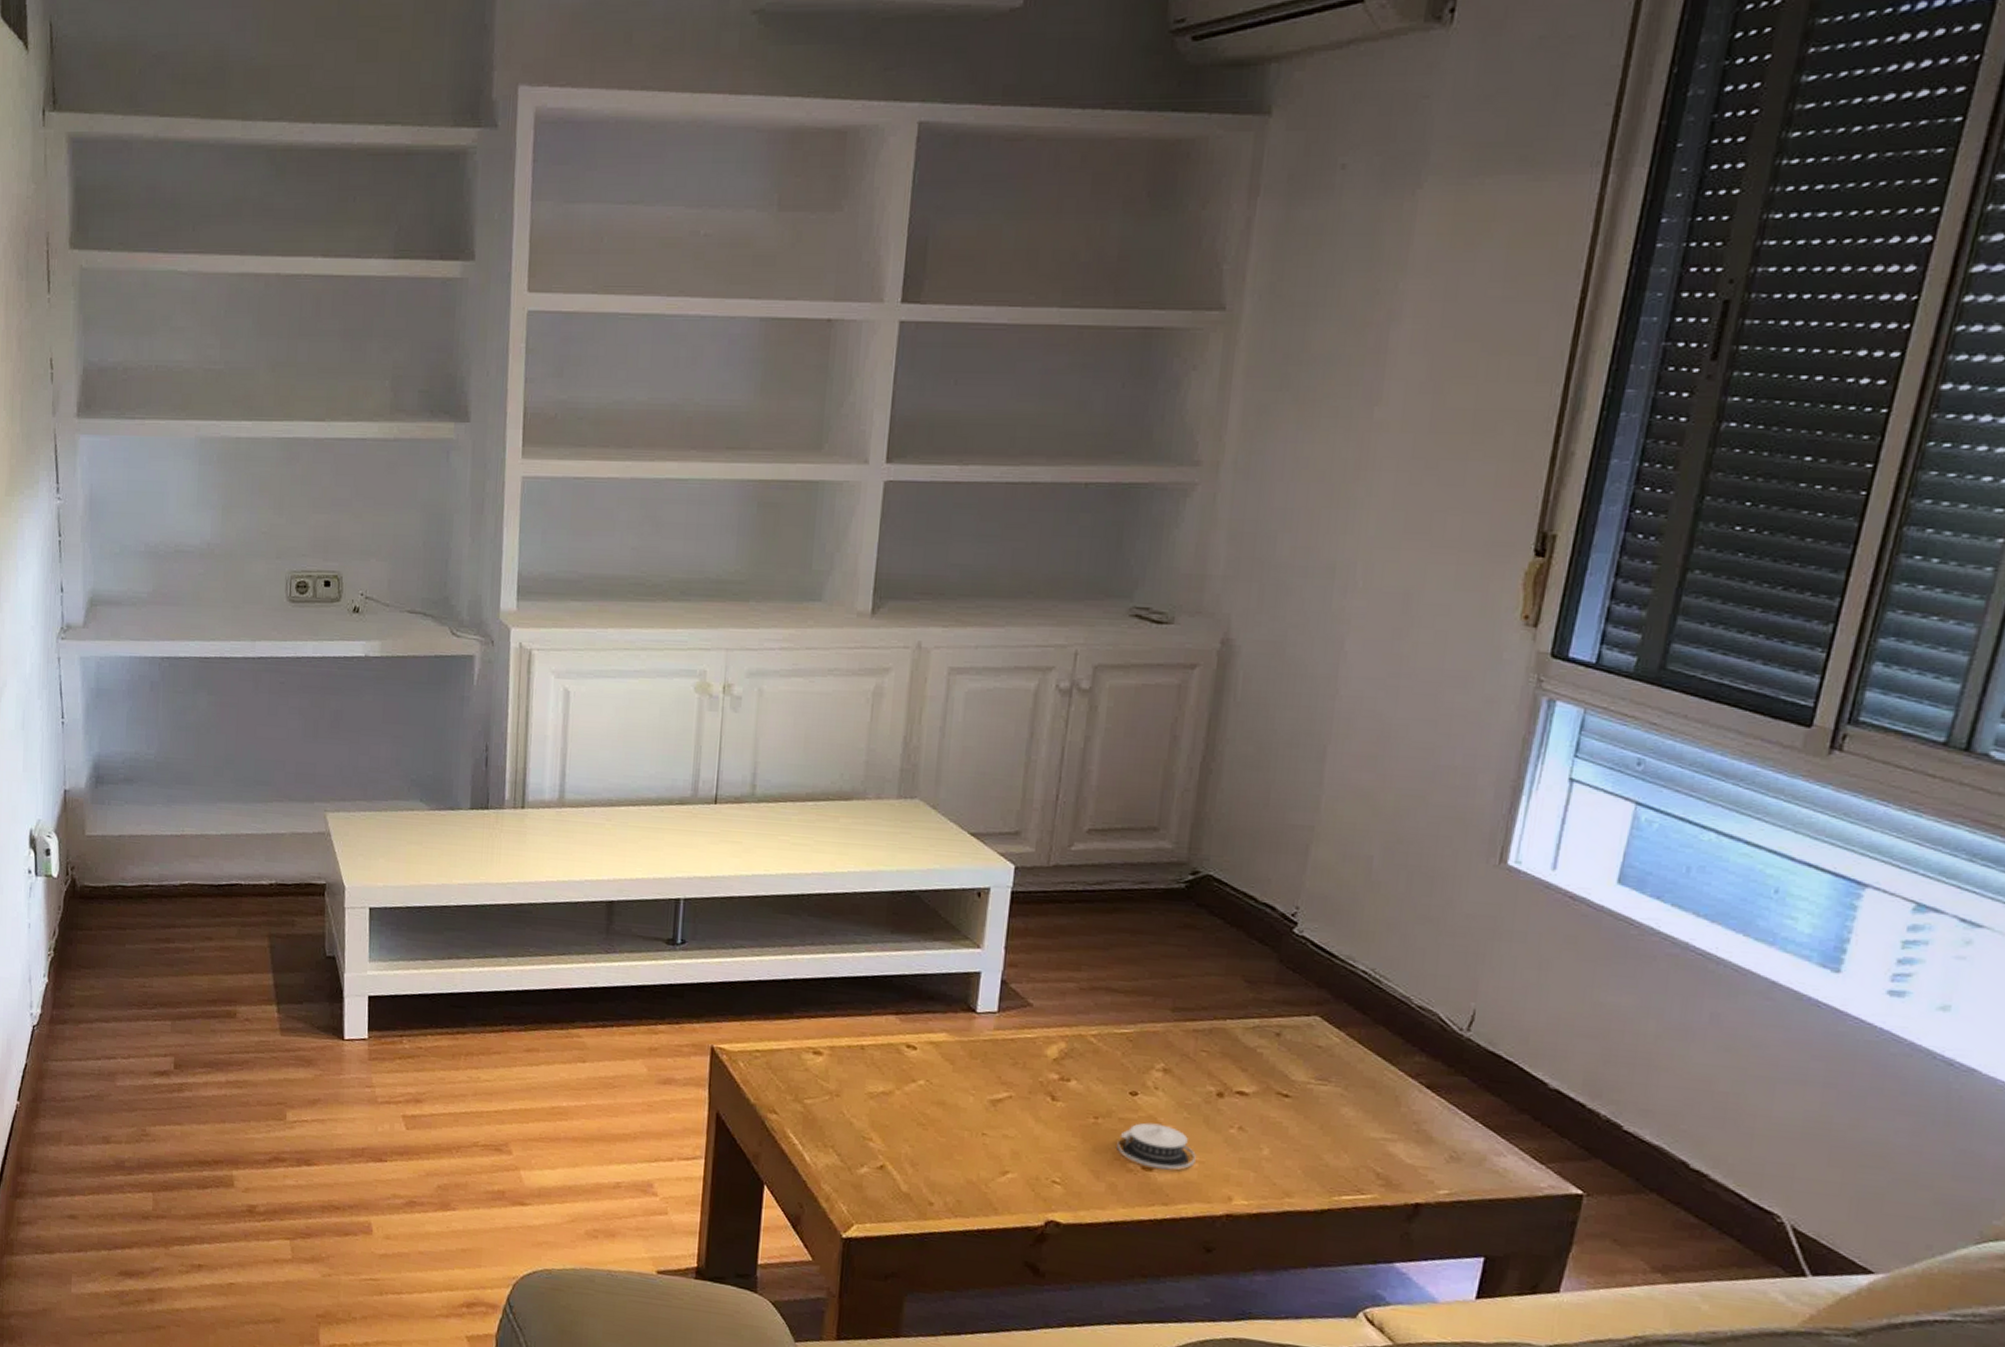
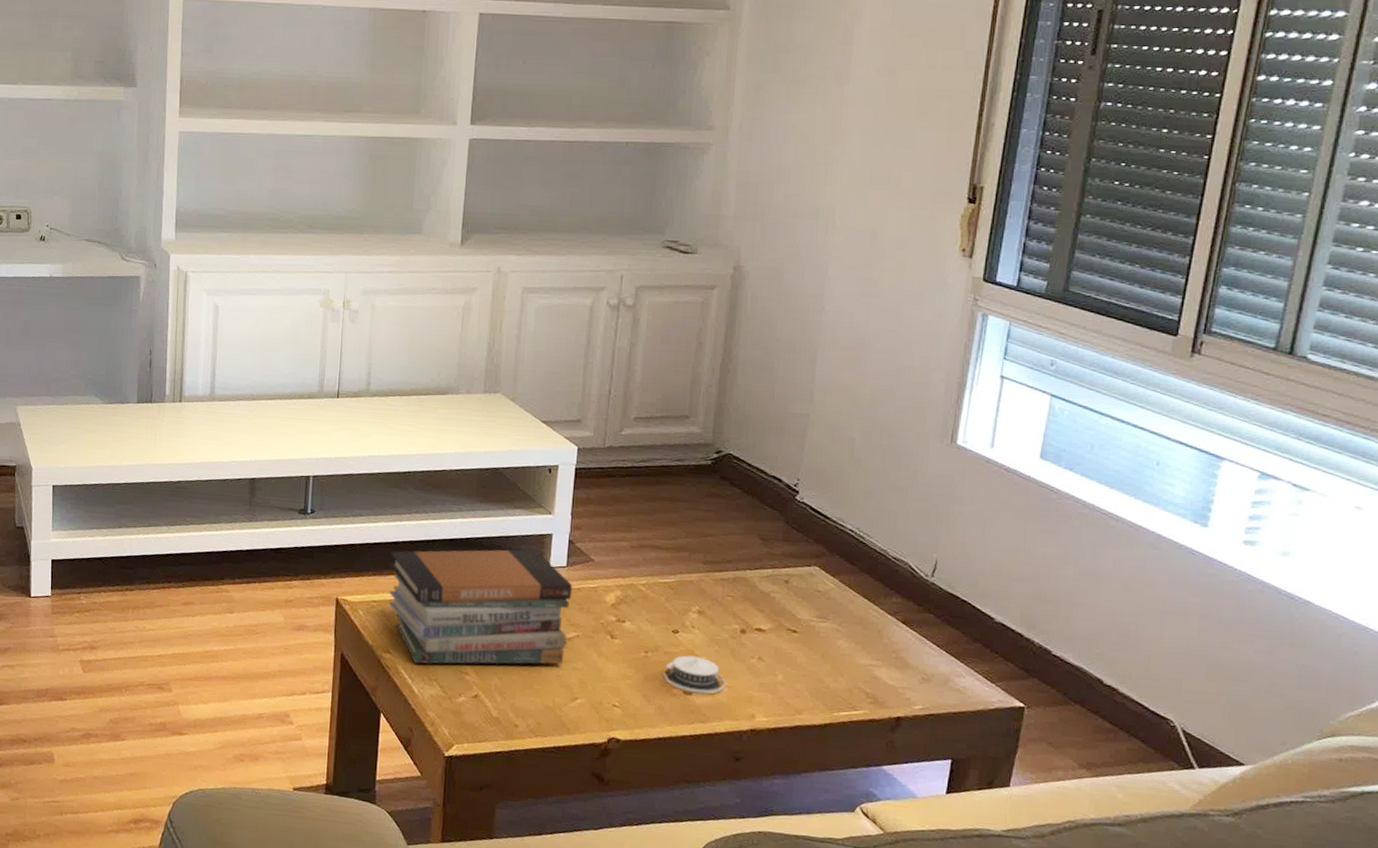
book stack: none [774,990,1005,1131] -> present [387,549,573,665]

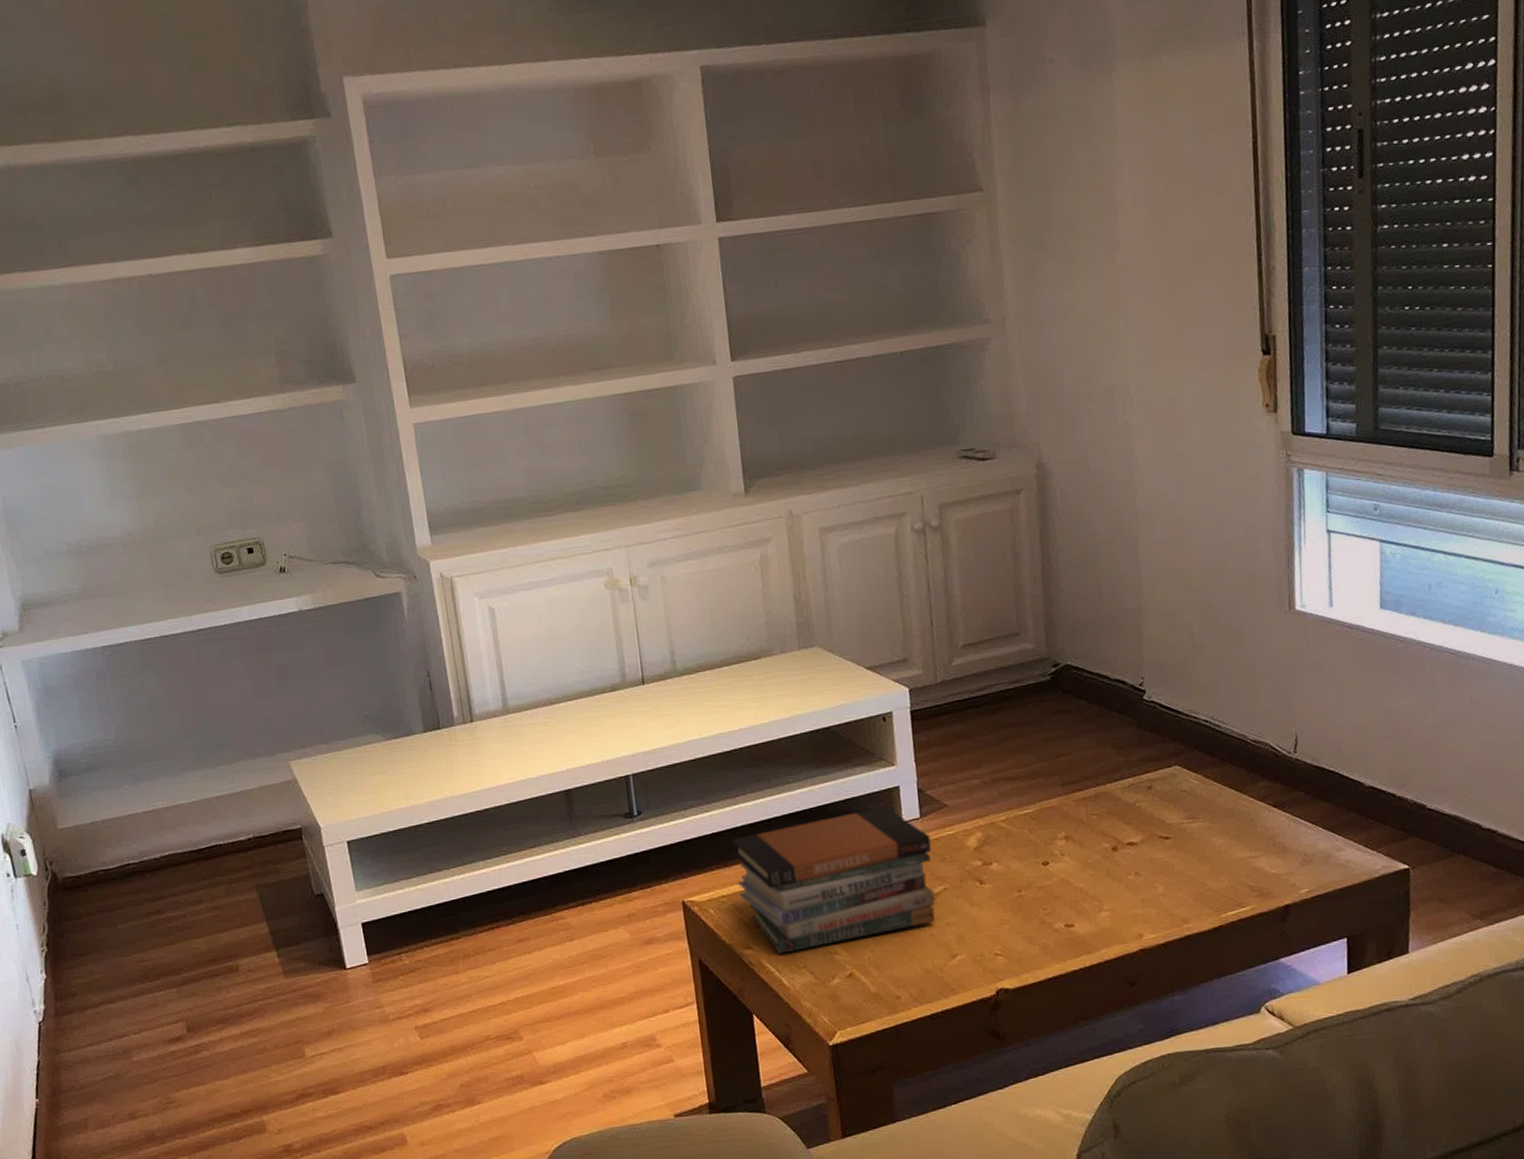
architectural model: present [663,655,726,694] -> none [1041,883,1107,924]

